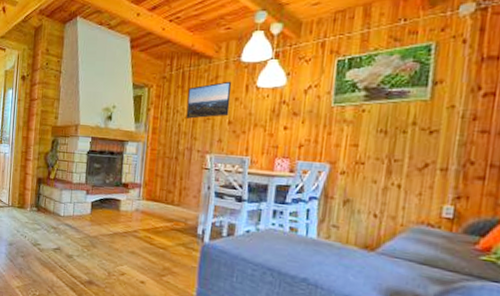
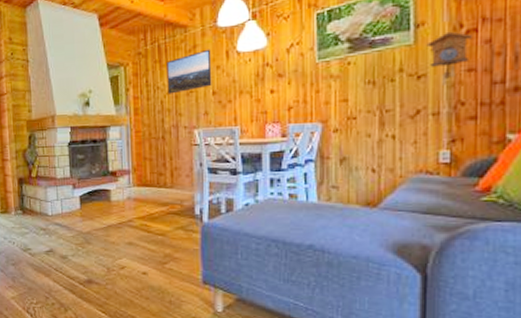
cuckoo clock: none [442,92,490,144] -> present [426,31,472,86]

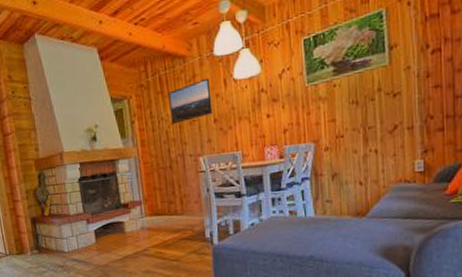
cuckoo clock: present [426,31,472,86] -> none [399,51,437,102]

